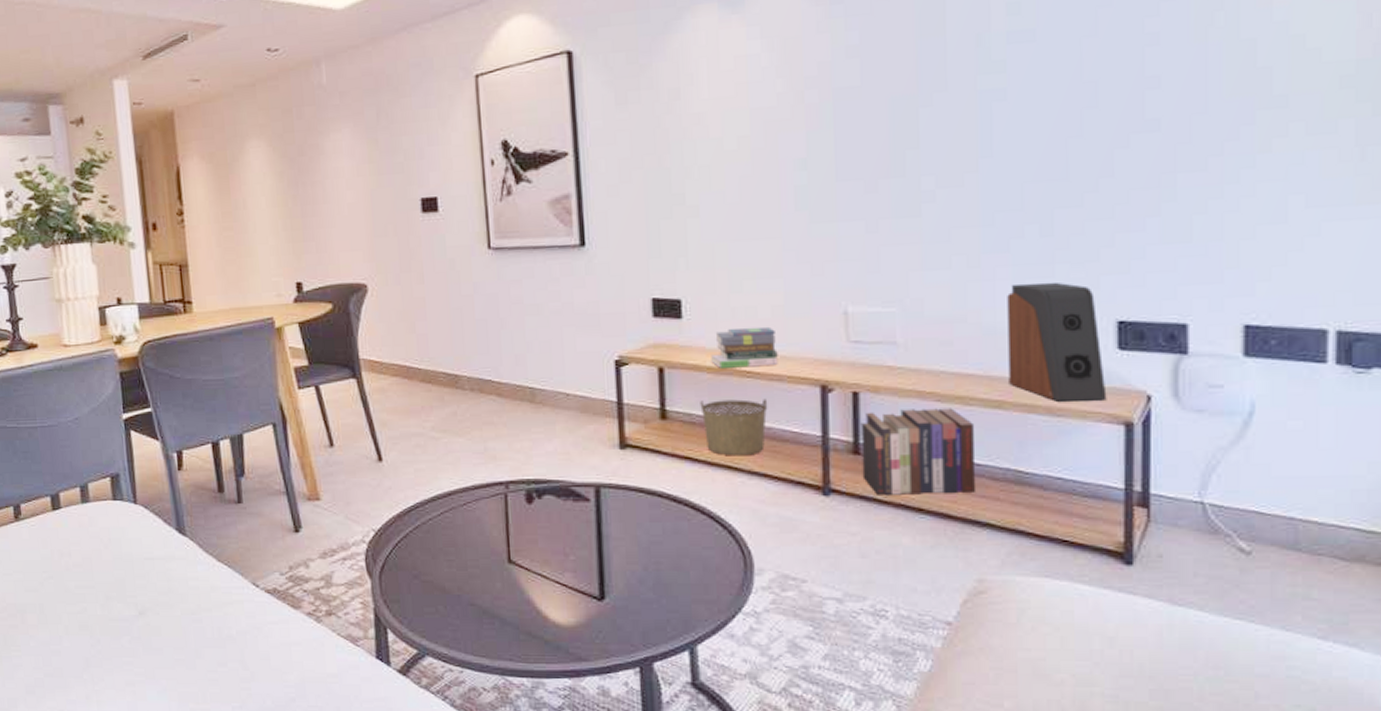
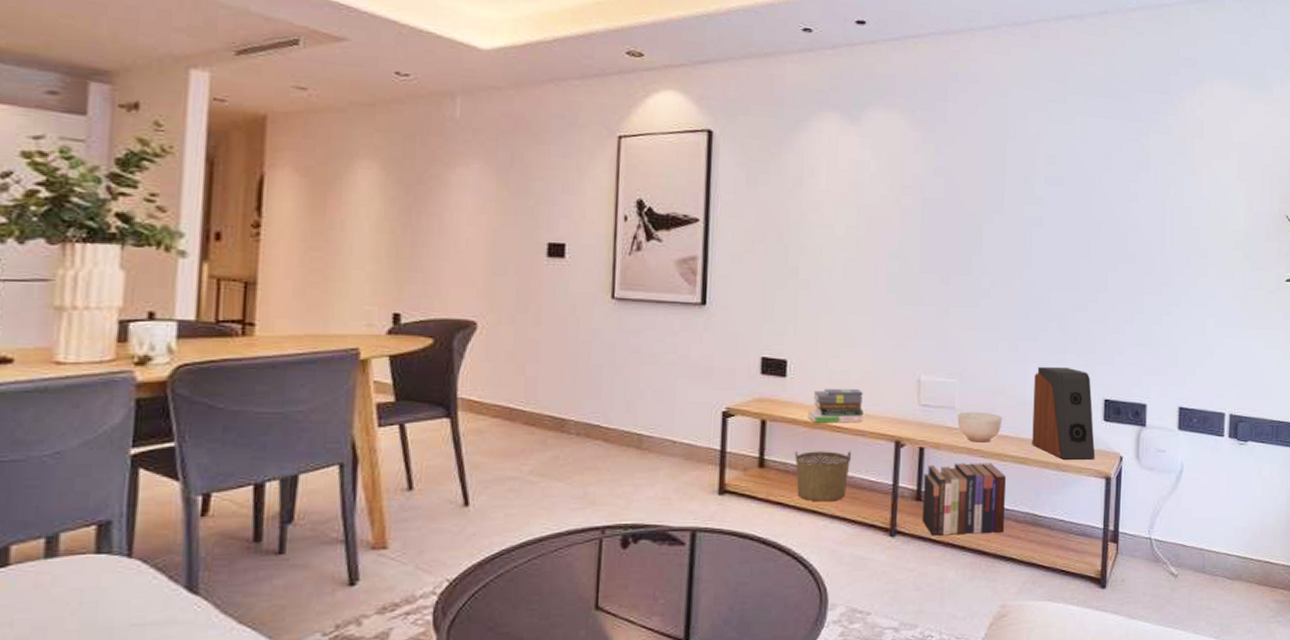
bowl: none [900,346,965,384] -> present [957,411,1003,443]

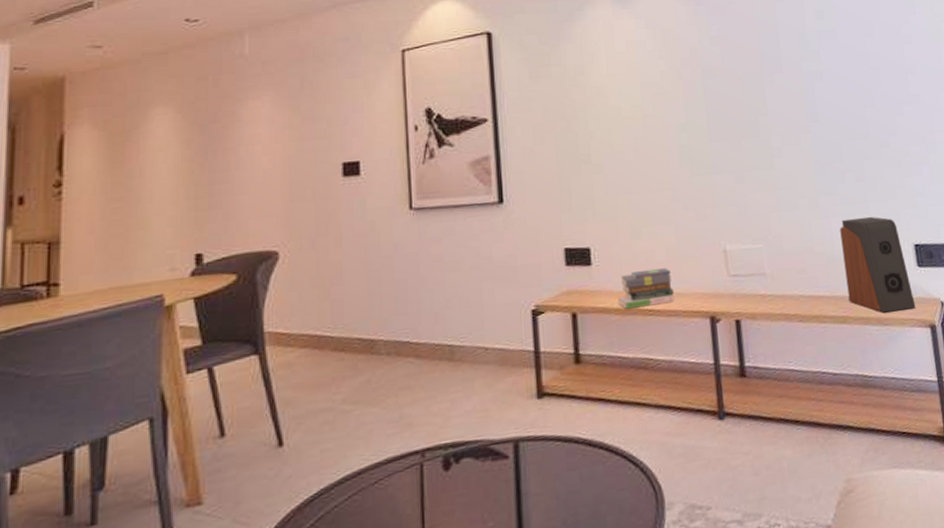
basket: present [794,451,852,502] -> none [610,334,669,393]
books: present [922,463,1006,536] -> none [744,326,835,413]
bowl: present [957,411,1003,443] -> none [769,274,816,307]

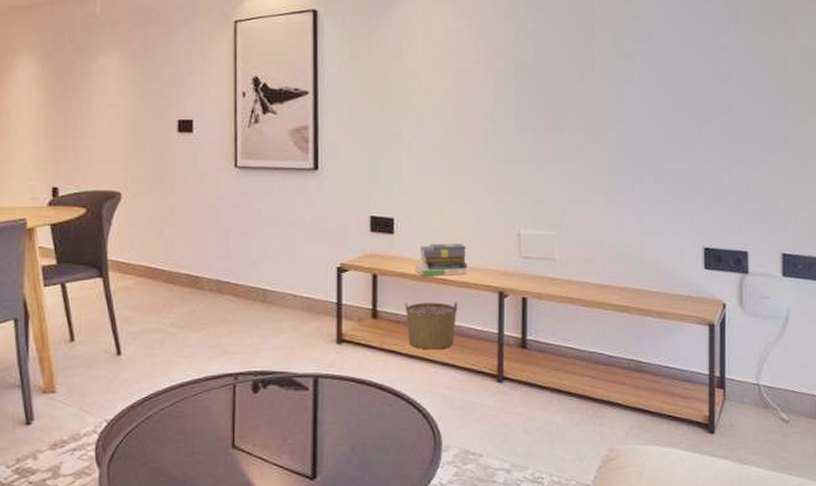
basket: none [610,334,669,393] -> present [405,302,458,350]
speaker: present [840,216,916,313] -> none [632,217,698,307]

